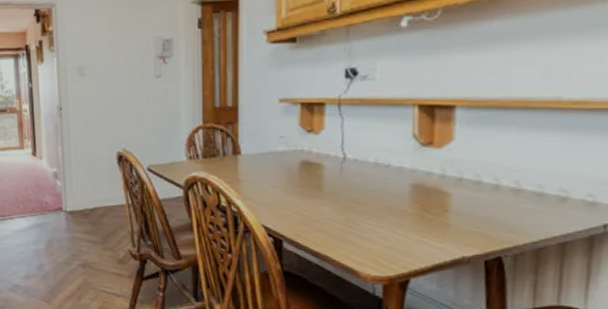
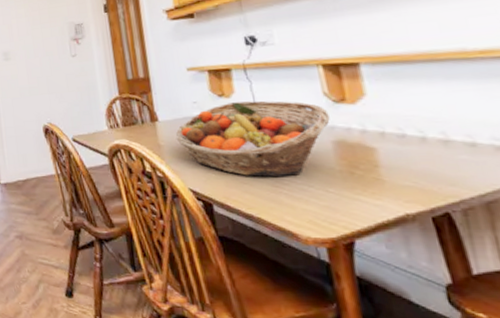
fruit basket: none [258,139,414,216] -> present [176,100,330,177]

